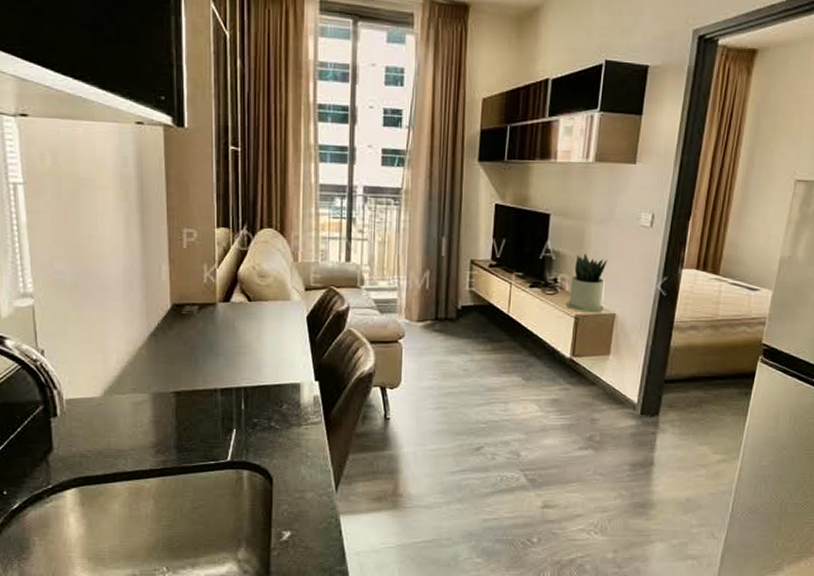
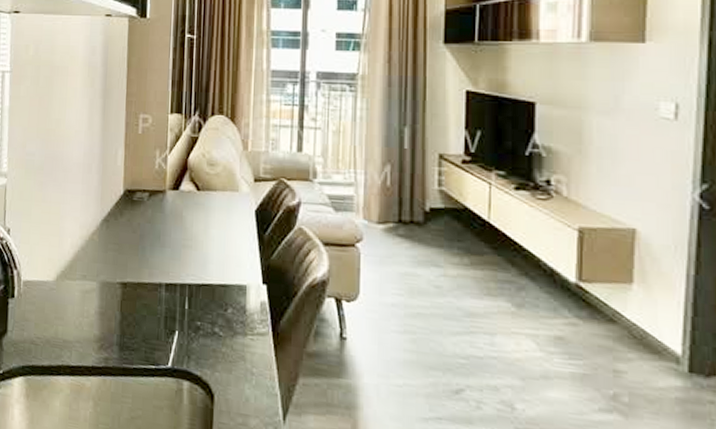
planter: present [565,253,608,314] -> none [564,150,621,228]

